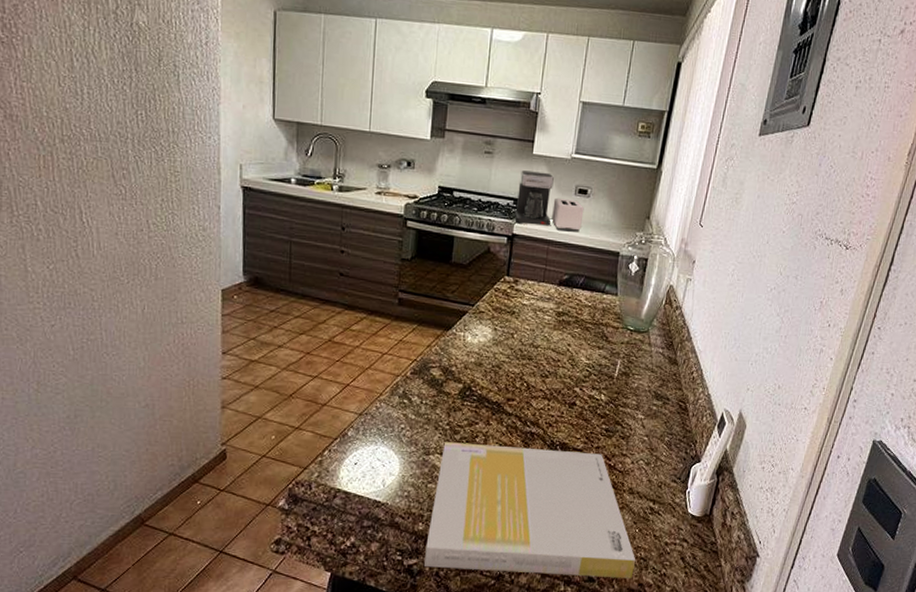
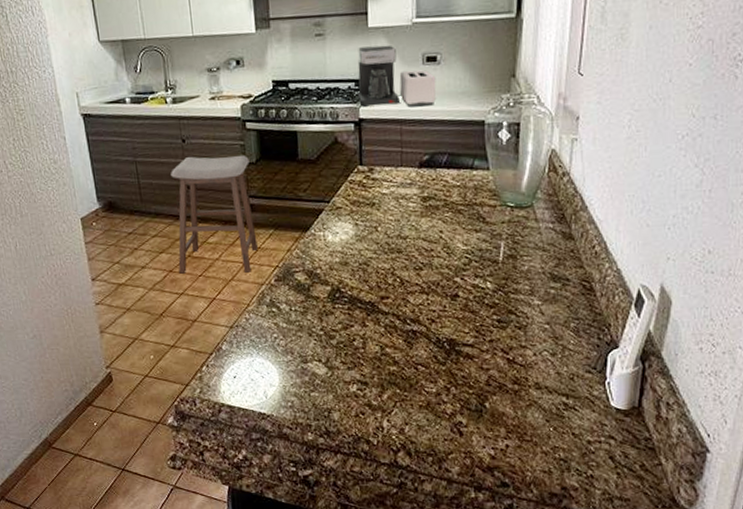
bar stool: none [317,244,405,363] -> present [171,154,258,274]
book: present [424,442,636,579] -> none [318,347,555,482]

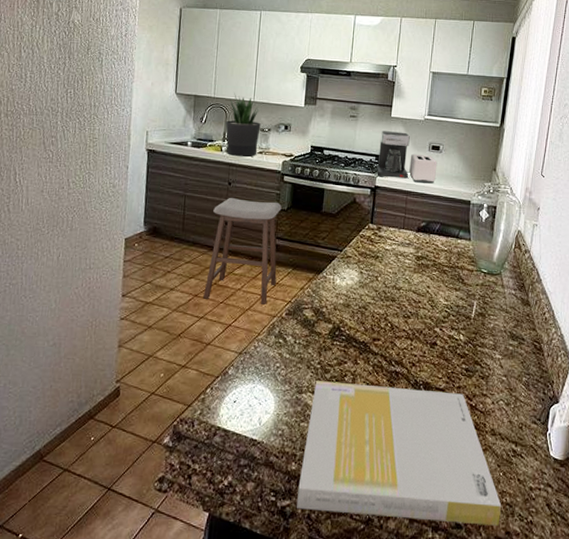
planter: none [162,29,209,108] -> present [225,93,261,158]
book: none [318,347,555,482] -> present [297,381,502,526]

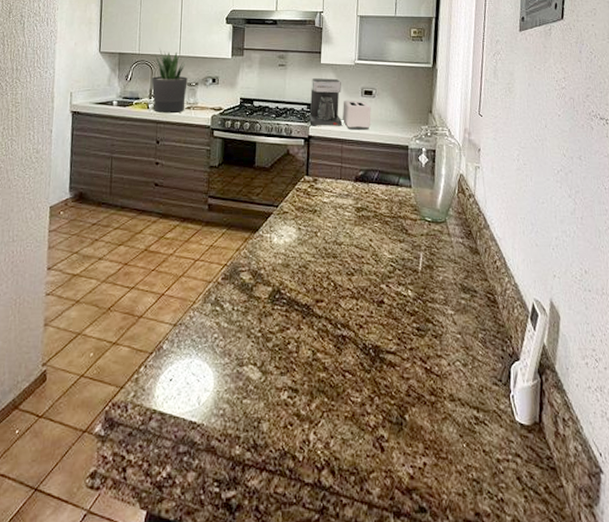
bar stool: present [203,197,282,304] -> none [134,156,213,269]
book: present [297,381,502,526] -> none [243,350,469,507]

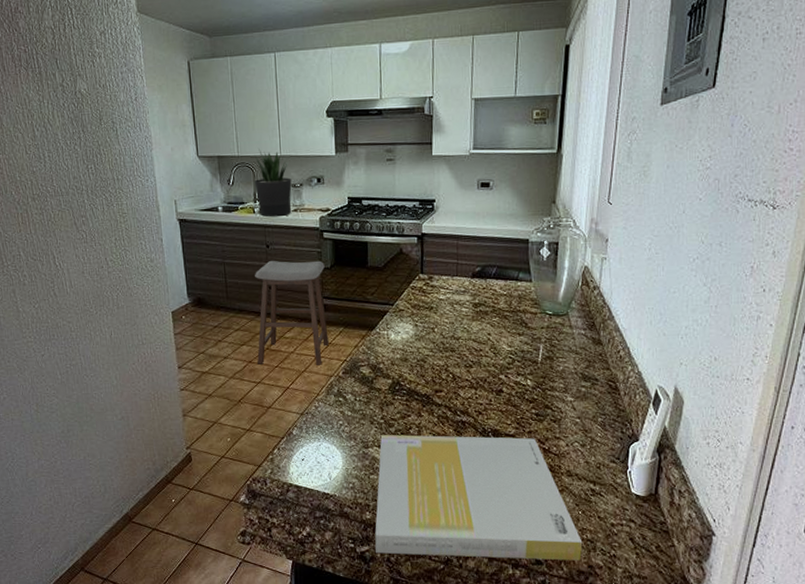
bar stool: none [134,156,213,269] -> present [255,260,329,365]
book: none [243,350,469,507] -> present [375,434,583,561]
coffee maker: present [308,78,342,126] -> none [421,171,457,223]
toaster: present [343,100,371,130] -> none [457,193,489,225]

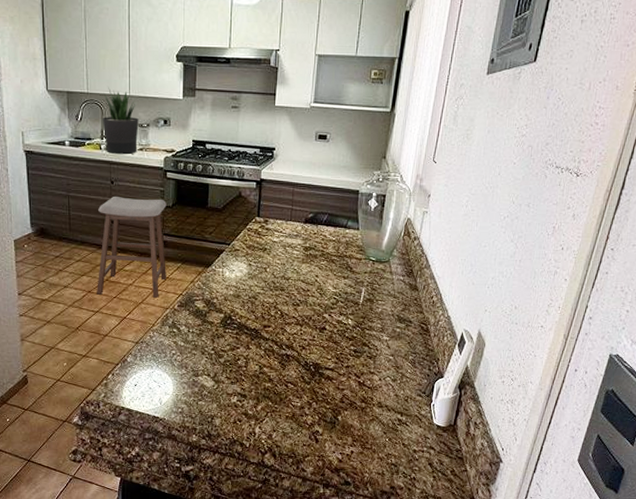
book: present [375,434,583,561] -> none [200,365,387,482]

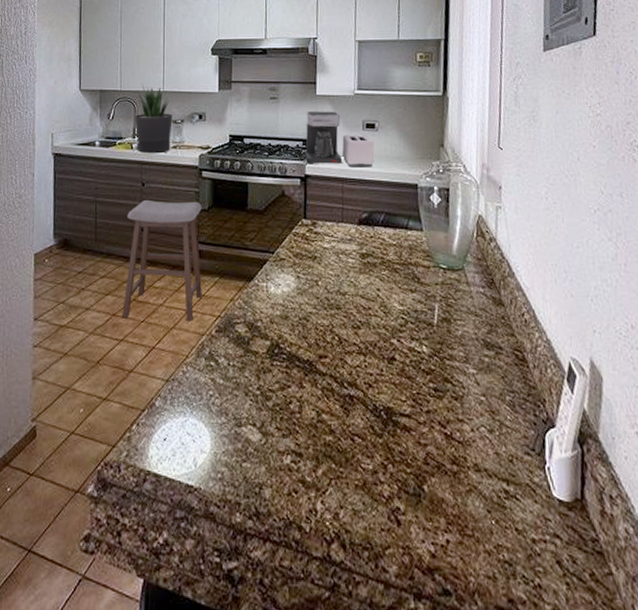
coffee maker: none [261,121,295,170] -> present [304,111,342,164]
toaster: none [295,144,325,174] -> present [342,134,375,168]

